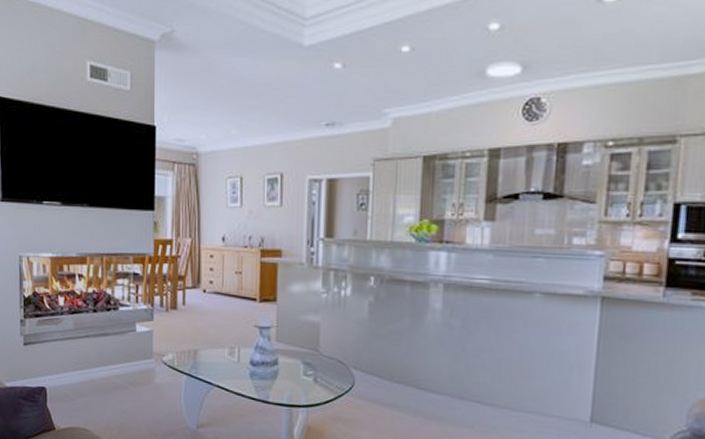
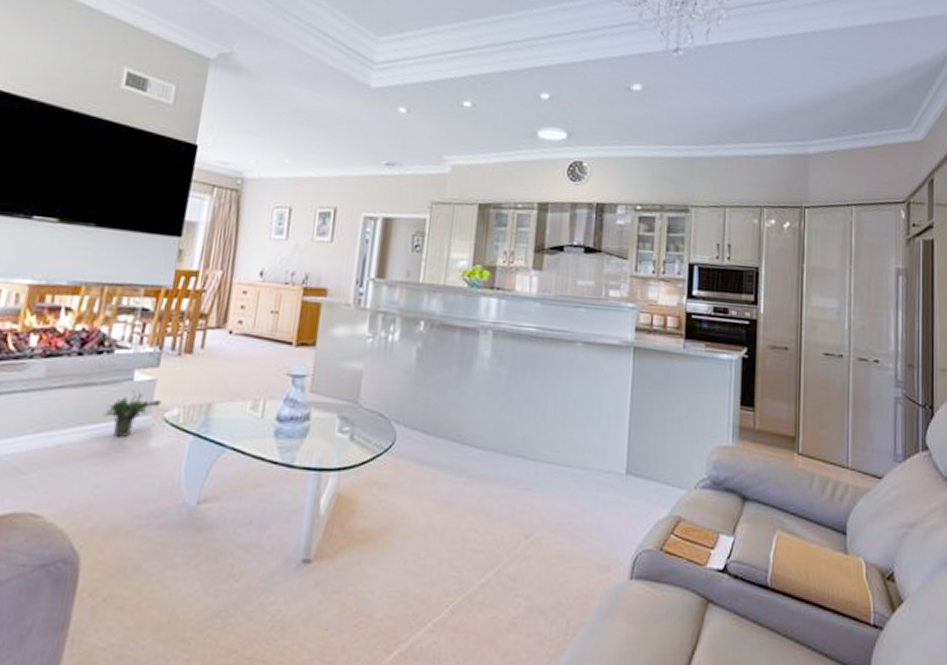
potted plant: none [119,339,159,376] -> present [104,390,162,438]

